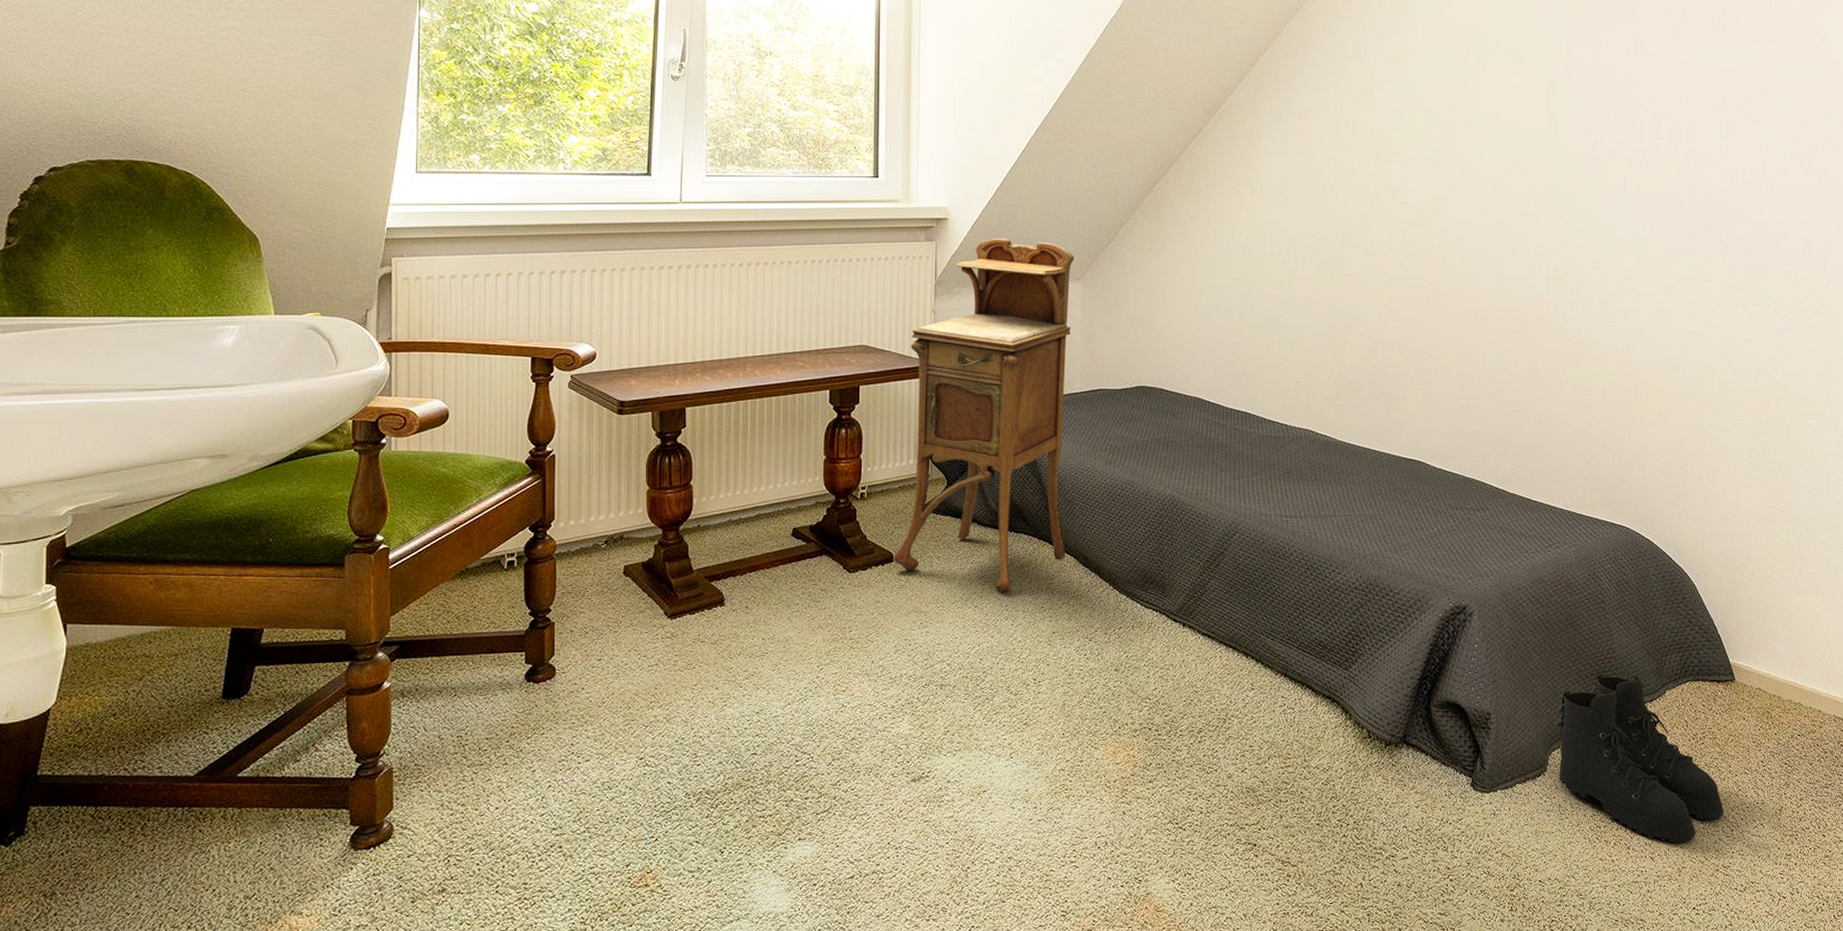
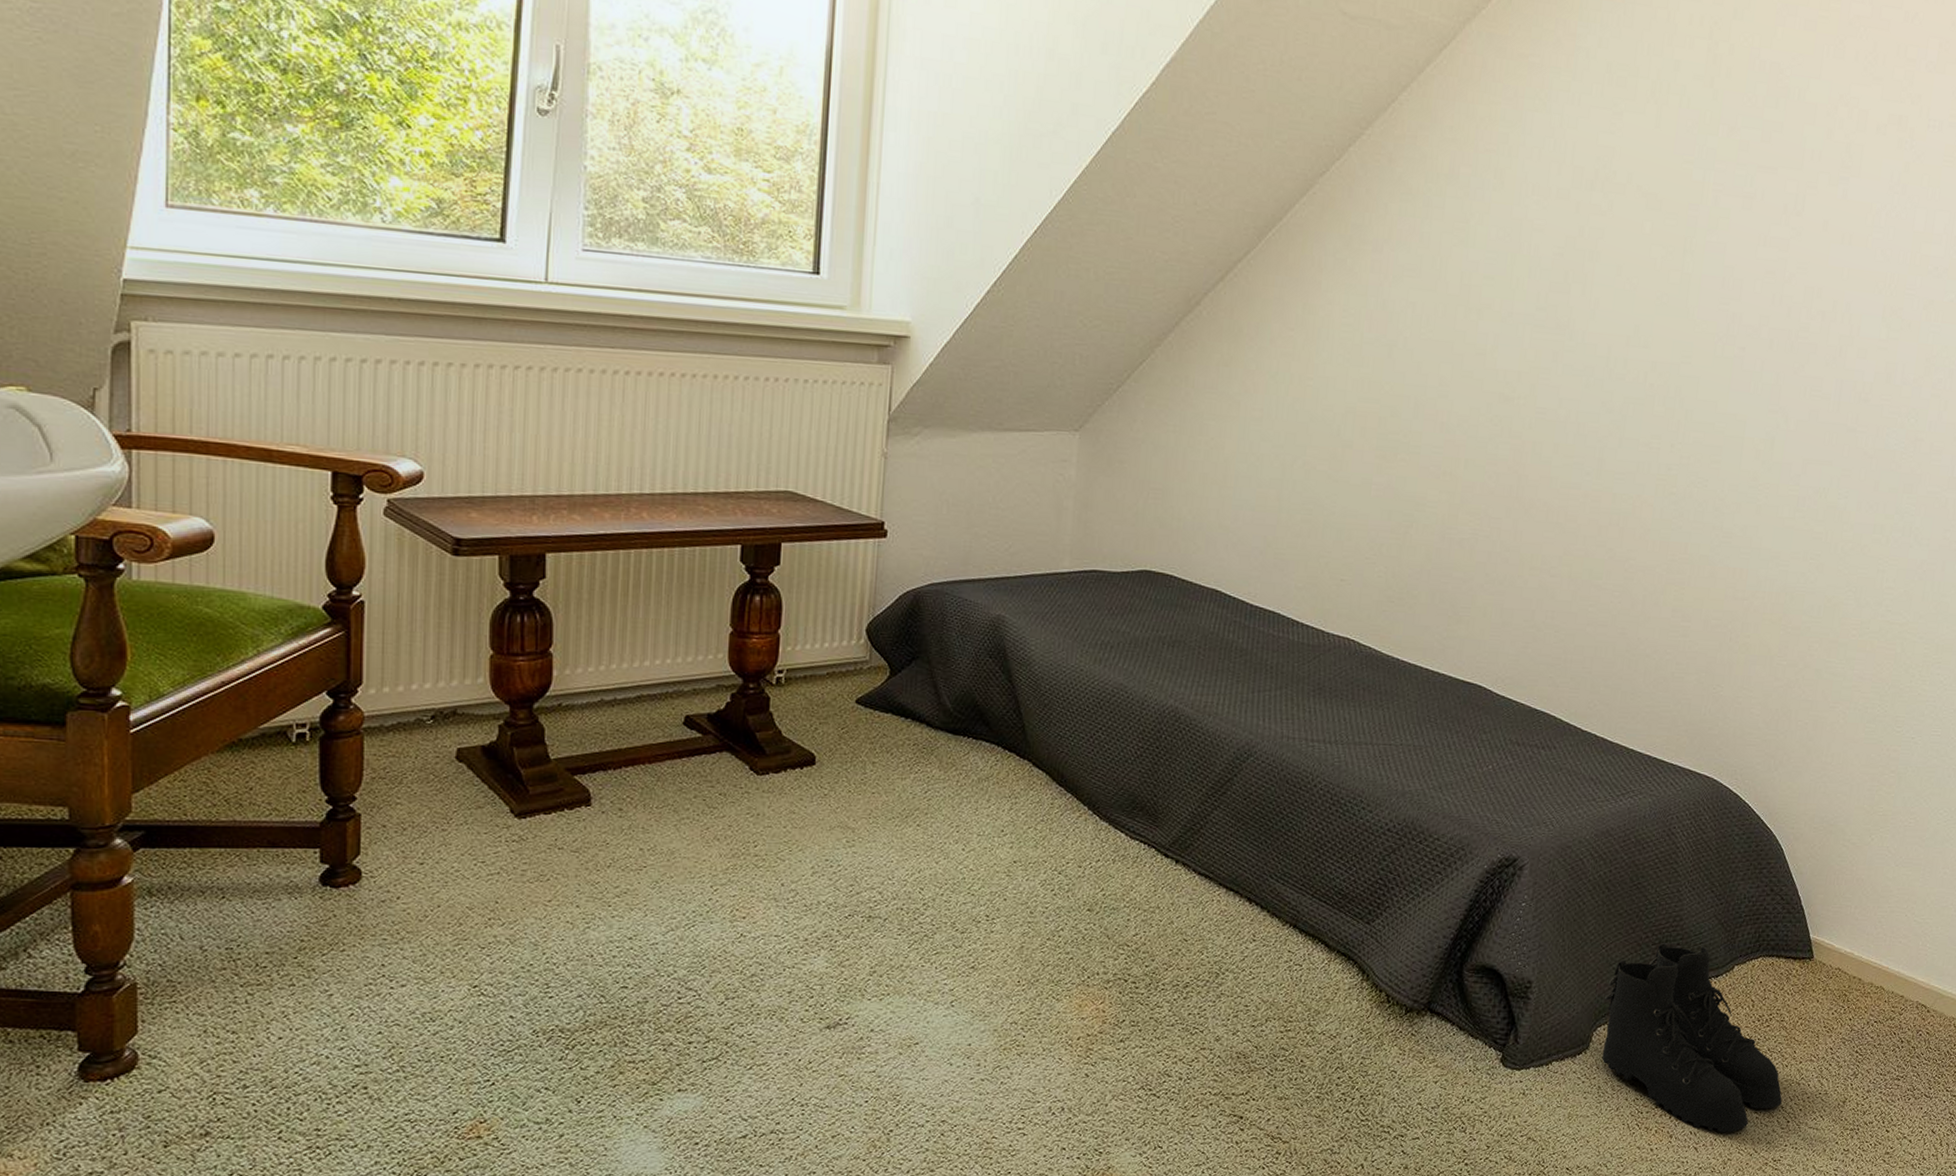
nightstand: present [893,239,1074,593] -> none [815,368,1073,811]

